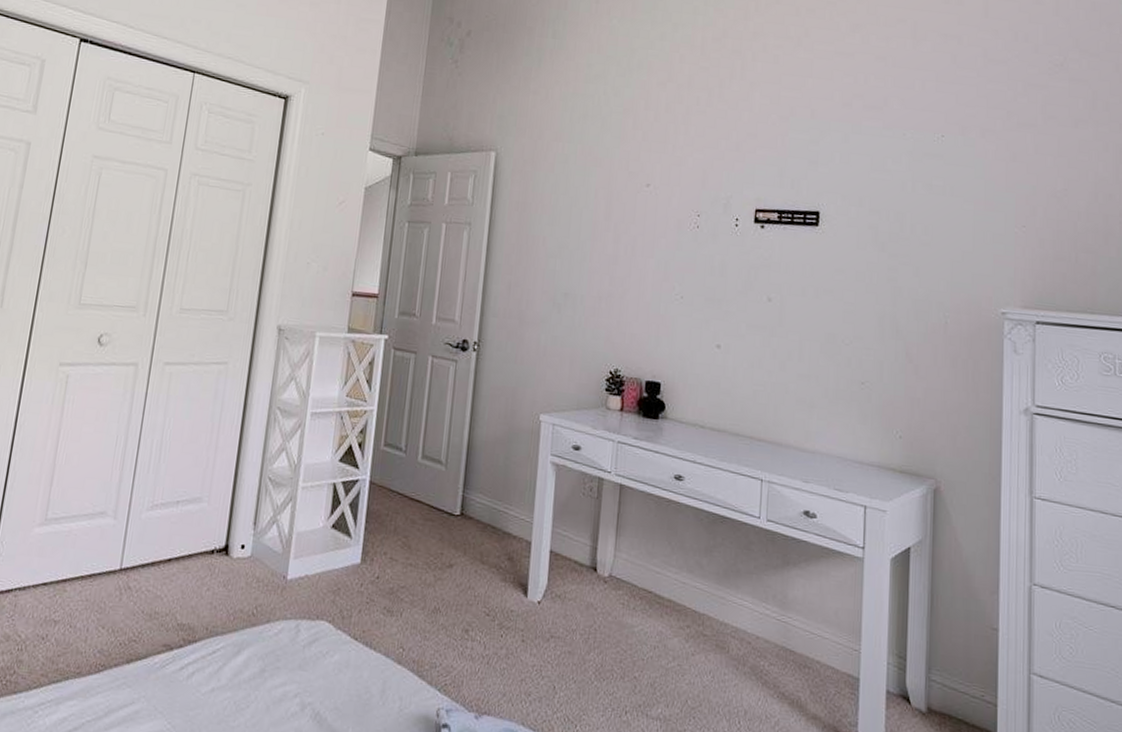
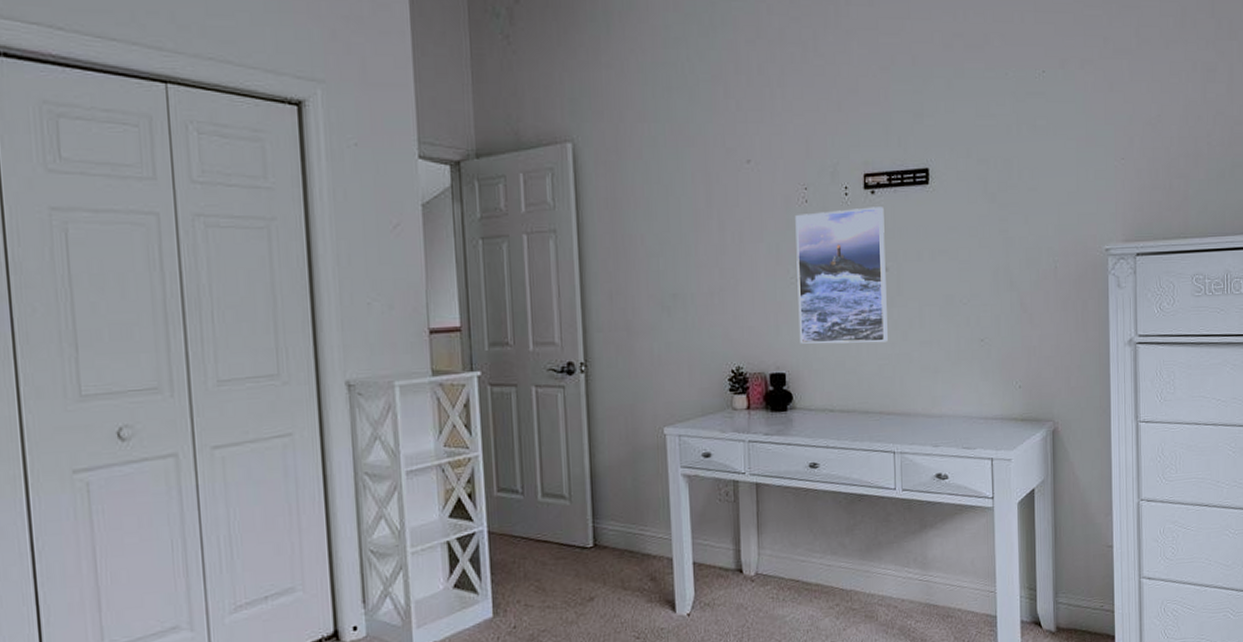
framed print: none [678,237,772,370] -> present [795,207,889,344]

